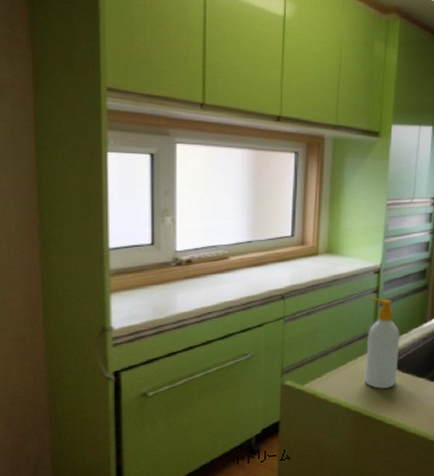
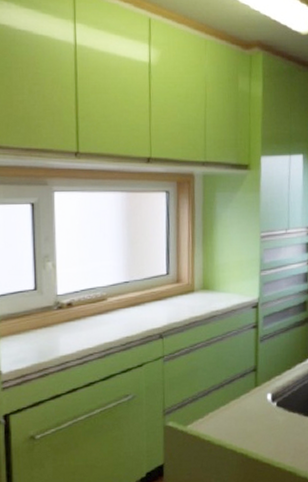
soap bottle: present [364,297,400,389] -> none [248,333,284,430]

